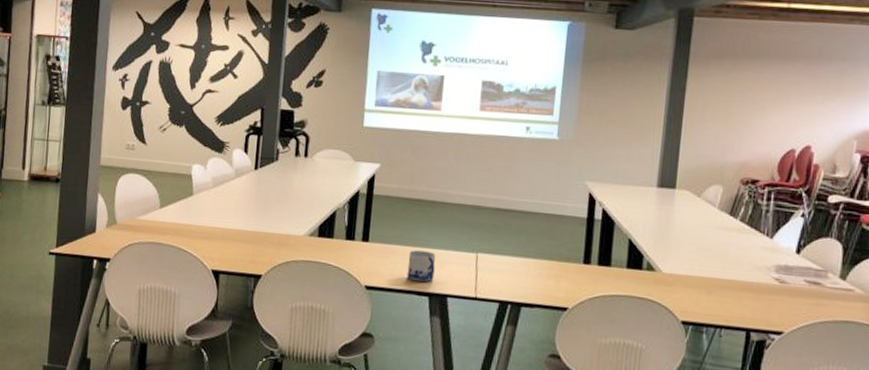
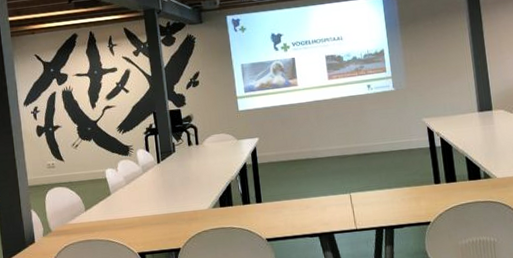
mug: present [406,250,436,282] -> none [296,200,320,226]

